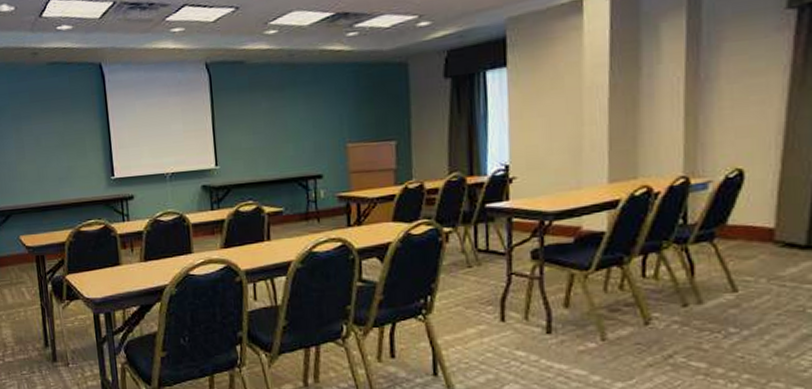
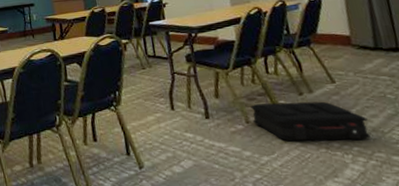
briefcase: none [610,315,771,366] -> present [250,101,371,142]

